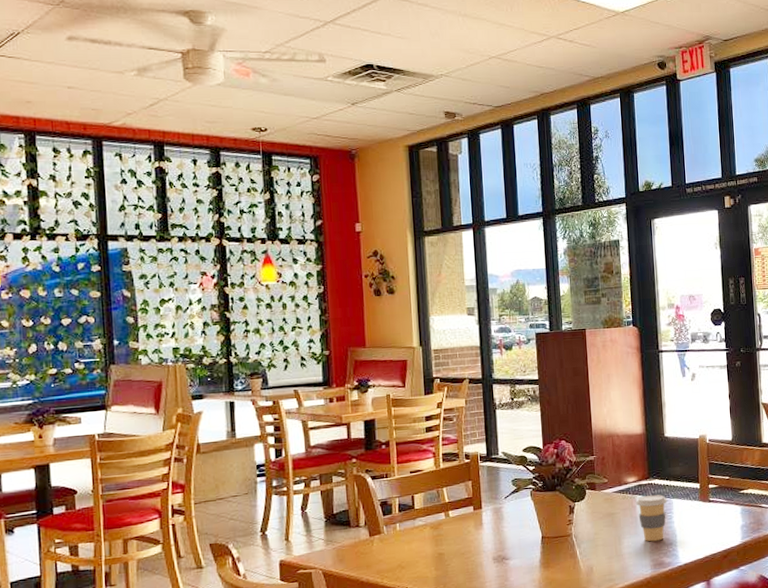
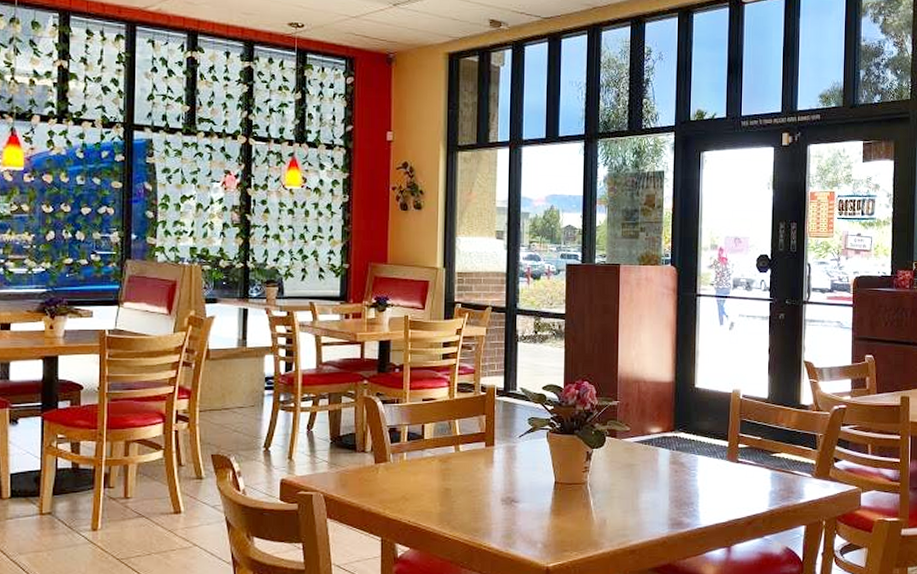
coffee cup: present [635,494,667,542] -> none [657,448,692,499]

